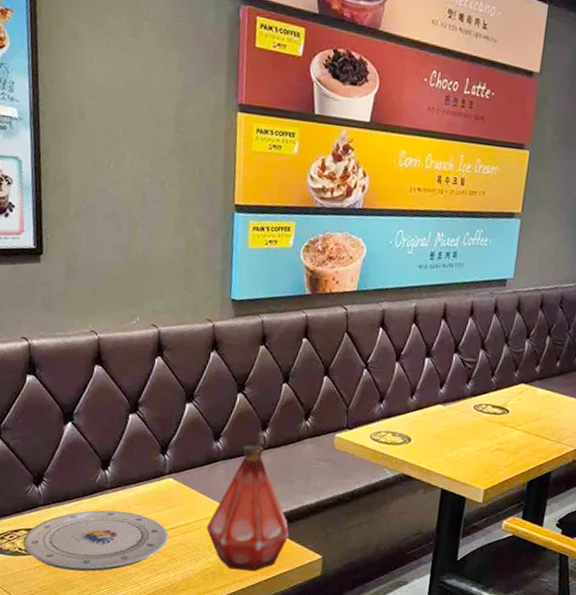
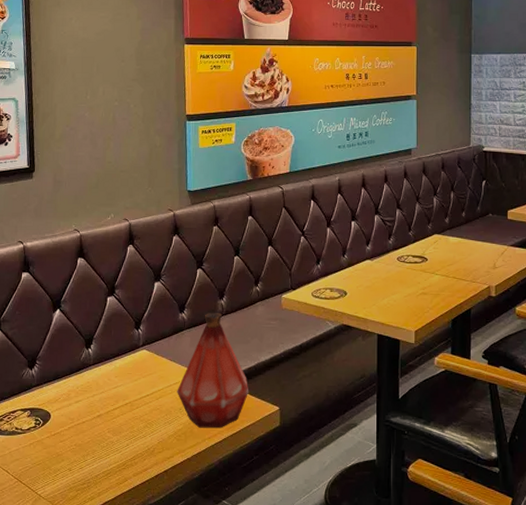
plate: present [23,510,168,572] -> none [19,384,144,444]

